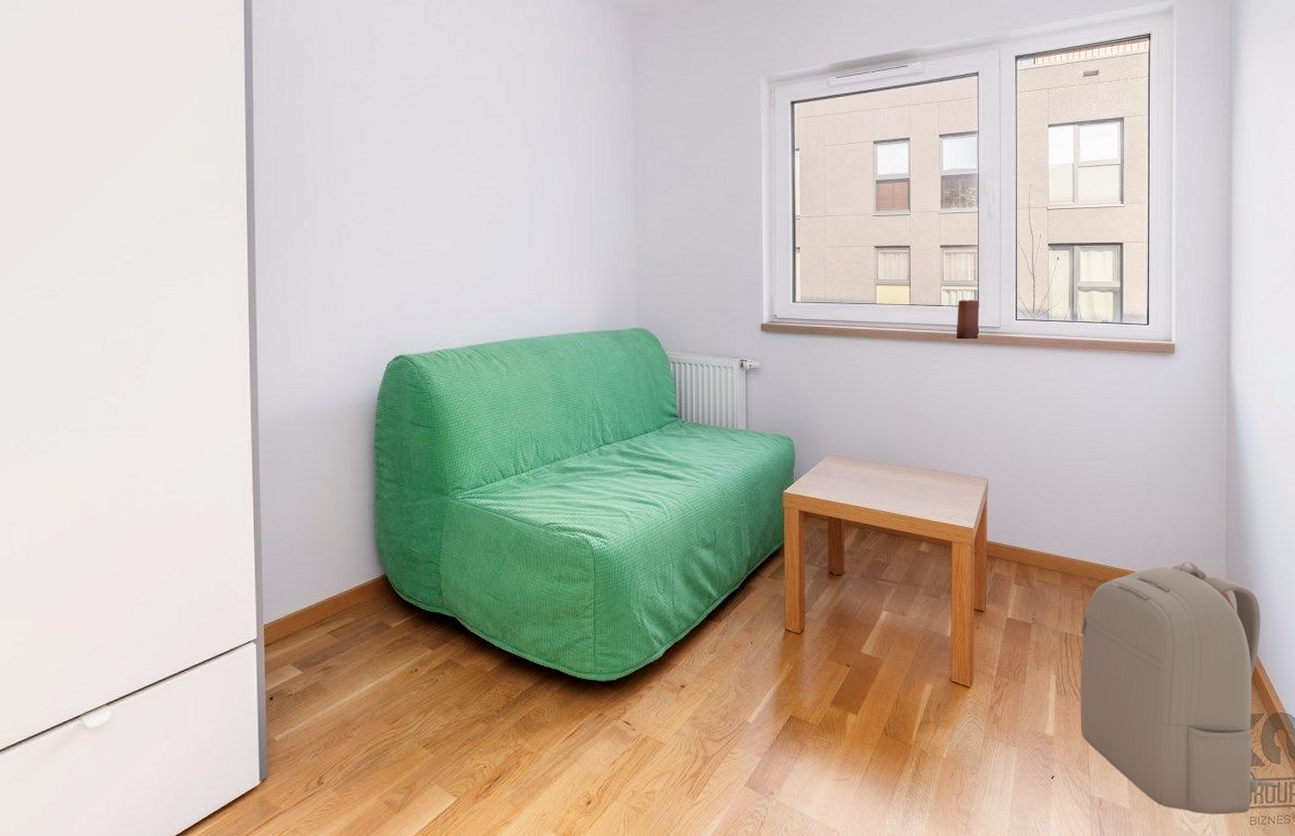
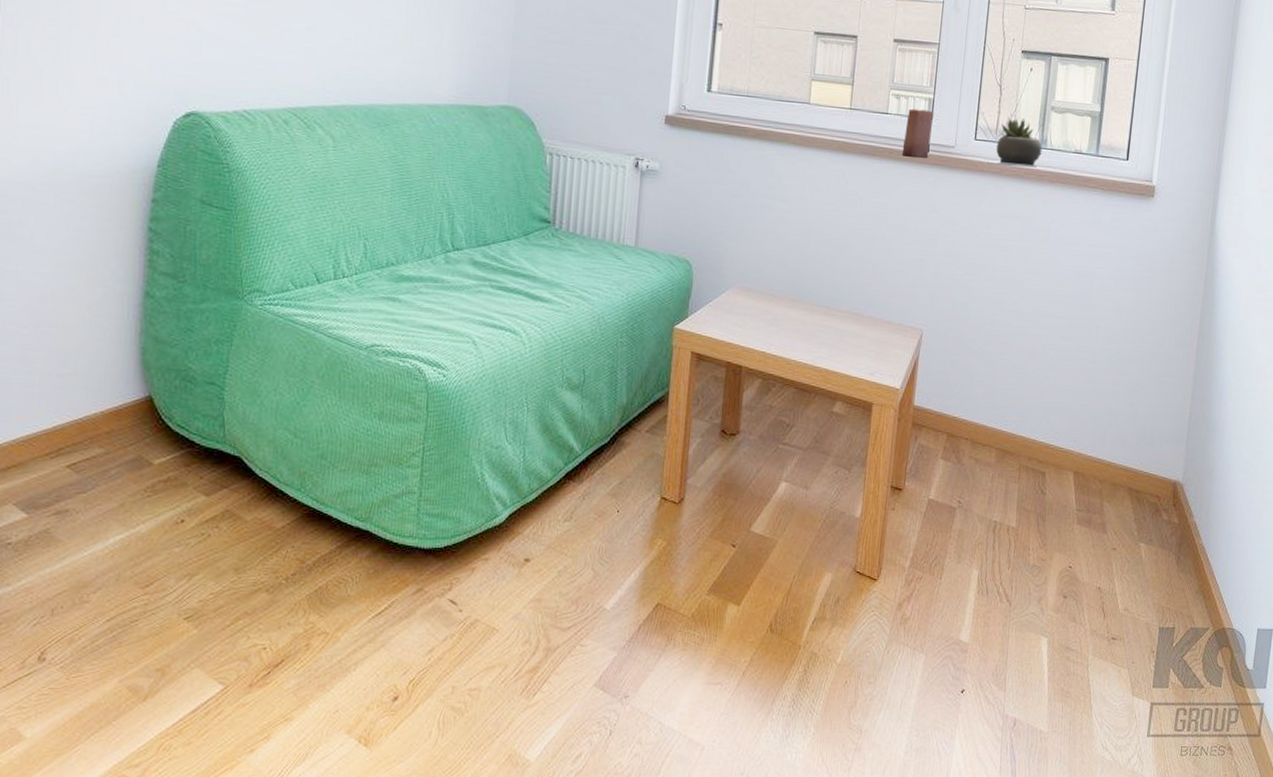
succulent plant: none [1029,298,1074,338] -> present [988,118,1043,168]
backpack: present [1080,561,1278,815] -> none [1000,445,1219,743]

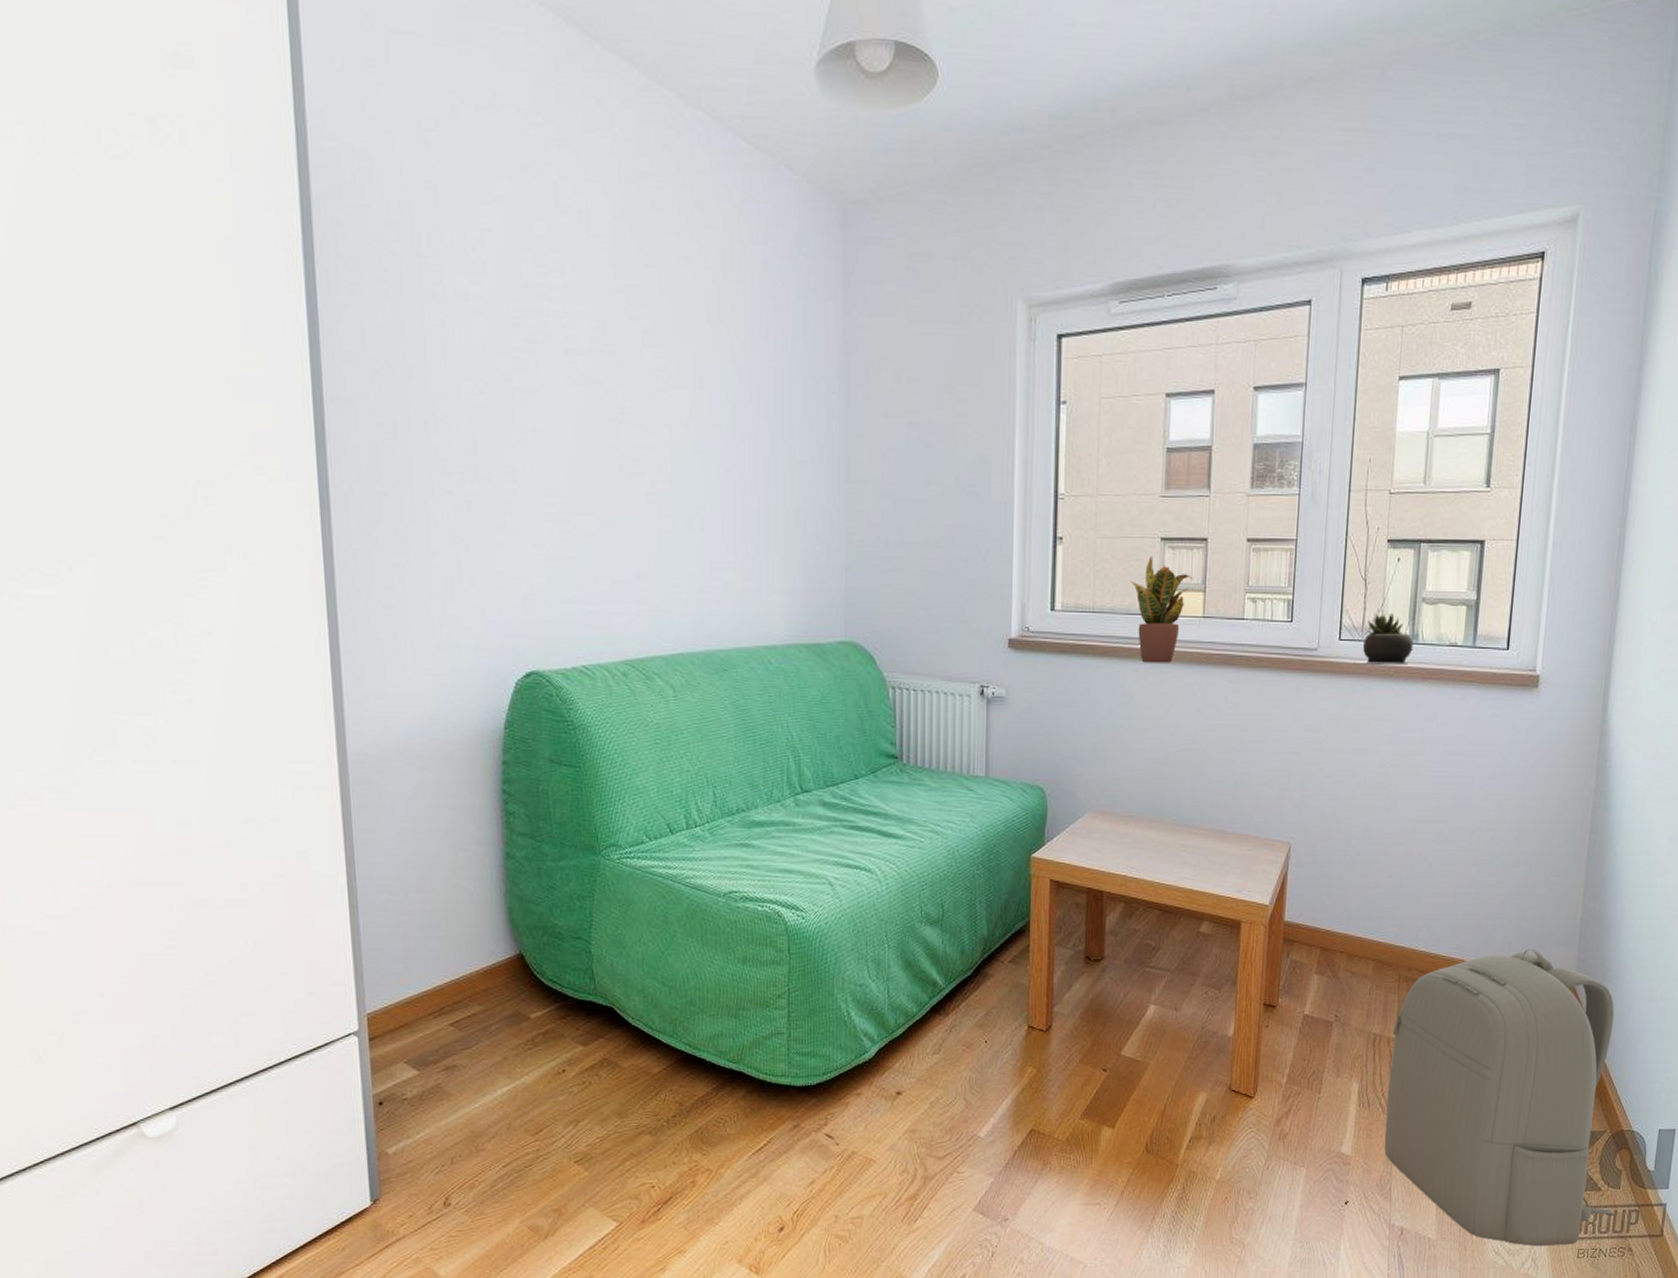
potted plant: none [783,48,843,150] -> present [1130,557,1194,663]
candle: present [903,108,934,159] -> none [1262,611,1294,665]
backpack: none [1000,445,1219,743] -> present [1384,948,1615,1247]

